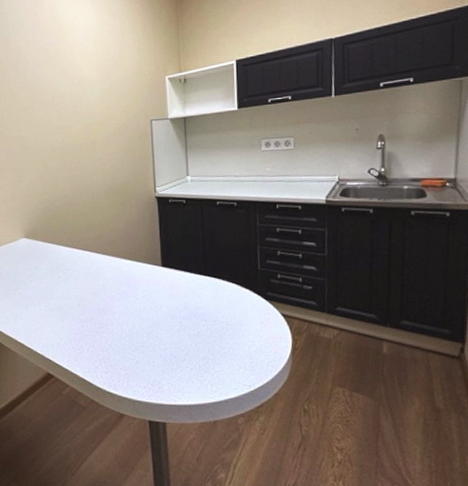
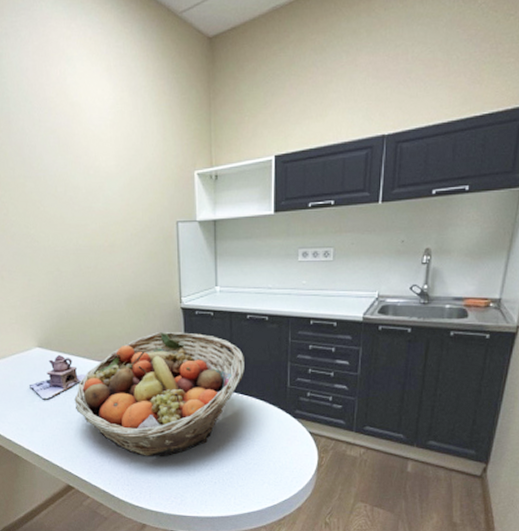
teapot: none [14,245,68,288] -> present [28,355,86,400]
fruit basket: none [56,219,216,342] -> present [74,331,244,456]

